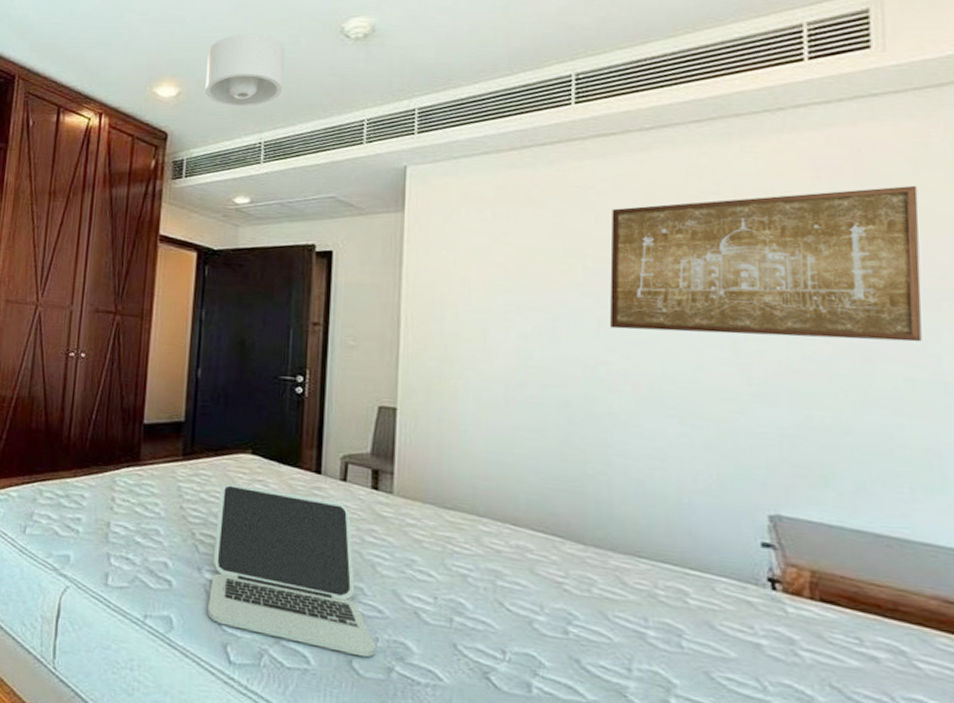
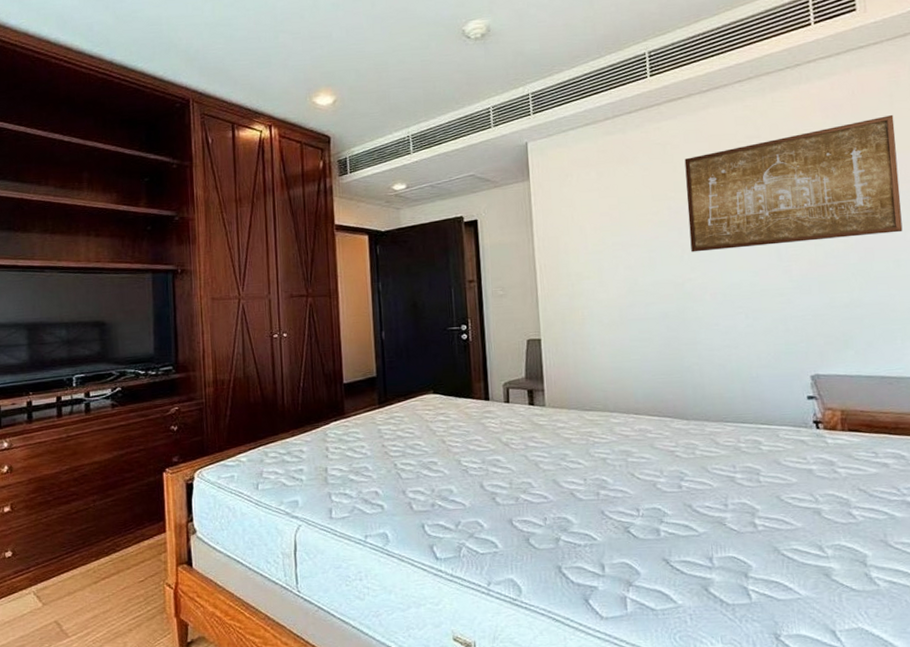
ceiling light: present [205,34,285,107] -> none [354,42,421,108]
laptop: present [208,484,375,658] -> none [412,419,545,535]

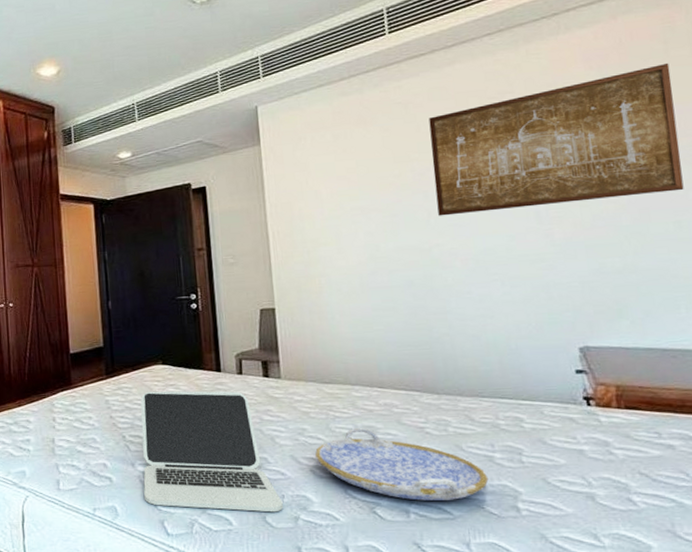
laptop: none [412,419,545,535] -> present [140,391,283,513]
serving tray: none [575,453,730,520] -> present [314,428,489,501]

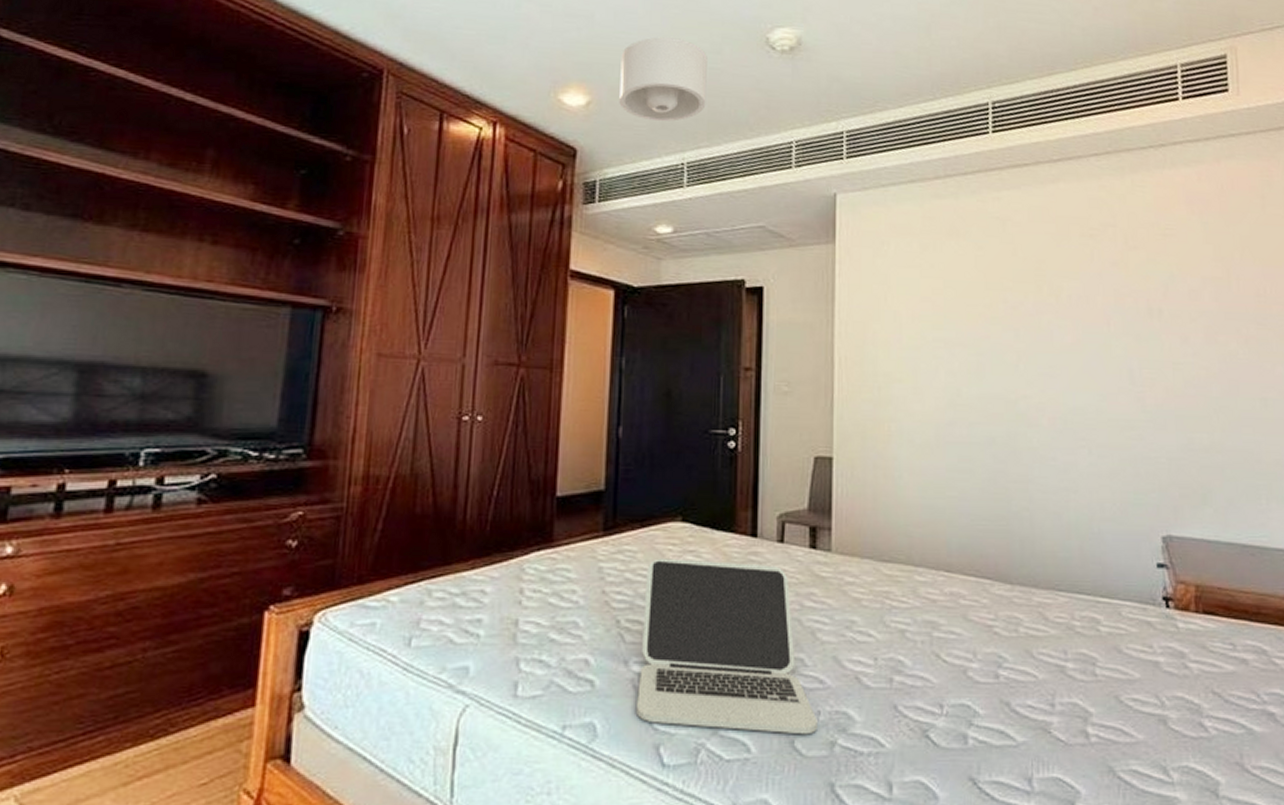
ceiling light: none [78,10,146,76] -> present [619,37,707,122]
serving tray: present [314,428,489,501] -> none [862,623,1058,722]
wall art: present [428,62,684,216] -> none [1026,220,1272,365]

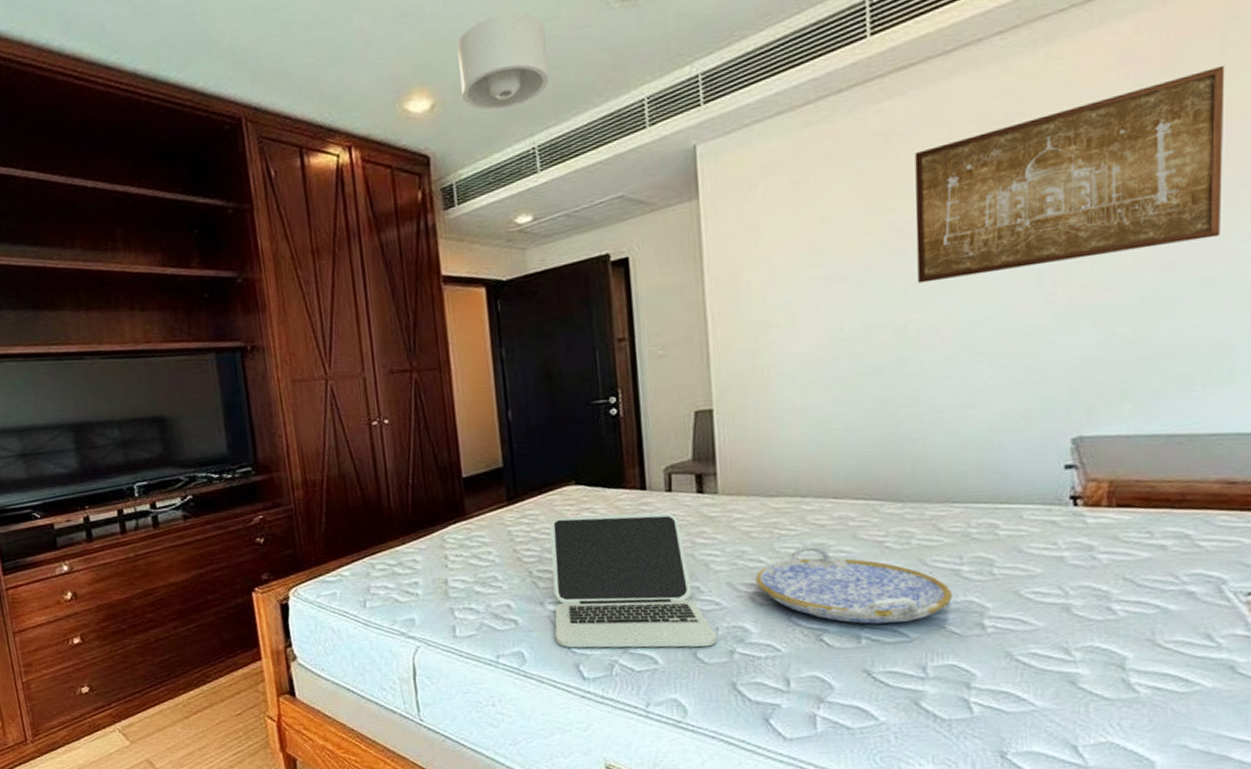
serving tray: none [862,623,1058,722] -> present [755,546,953,624]
wall art: none [1026,220,1272,365] -> present [915,65,1225,284]

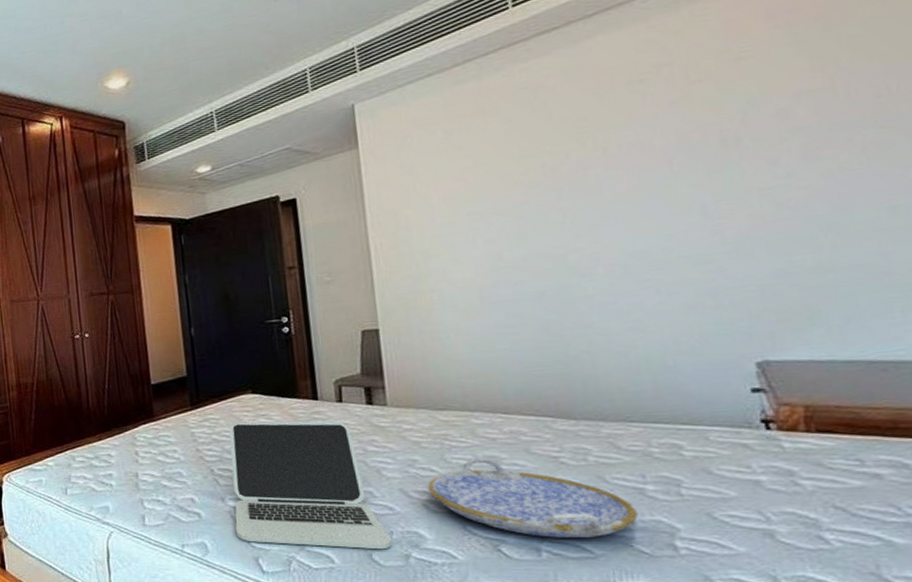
ceiling light: present [457,12,550,110] -> none [148,8,224,85]
wall art: present [915,65,1225,284] -> none [563,11,903,217]

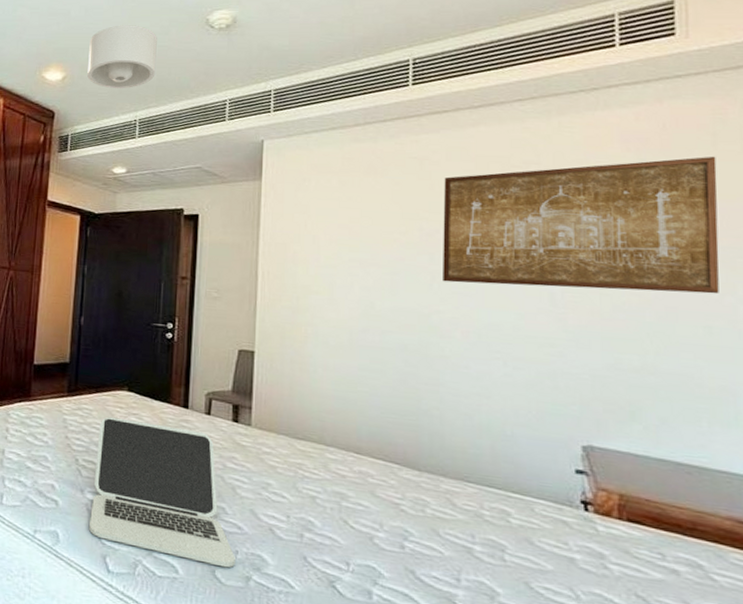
ceiling light: none [148,8,224,85] -> present [87,25,157,89]
serving tray: present [427,458,639,538] -> none [276,492,464,589]
wall art: none [563,11,903,217] -> present [443,156,719,294]

